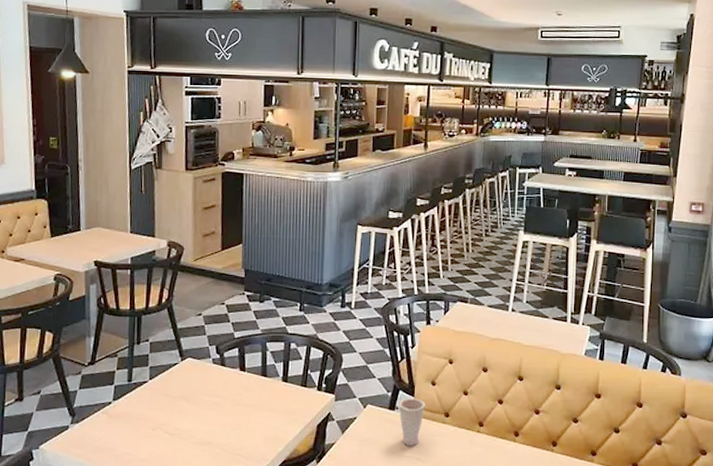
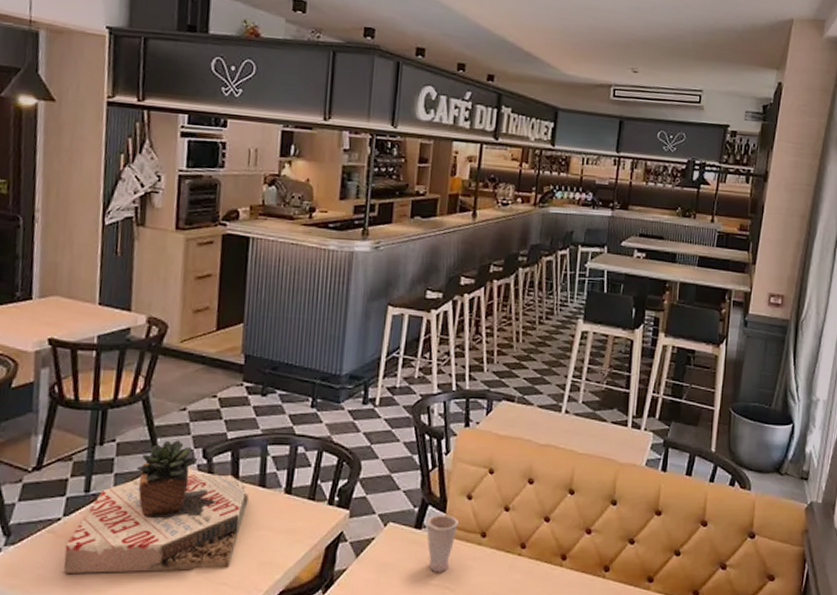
succulent plant: none [115,339,254,446] -> present [63,440,249,573]

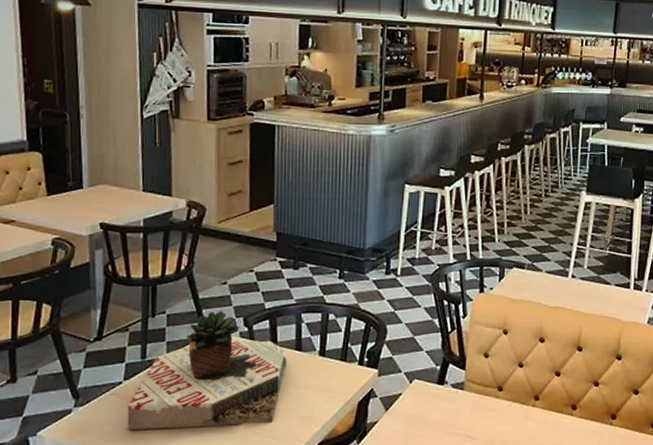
cup: present [426,515,458,573] -> none [448,372,477,424]

